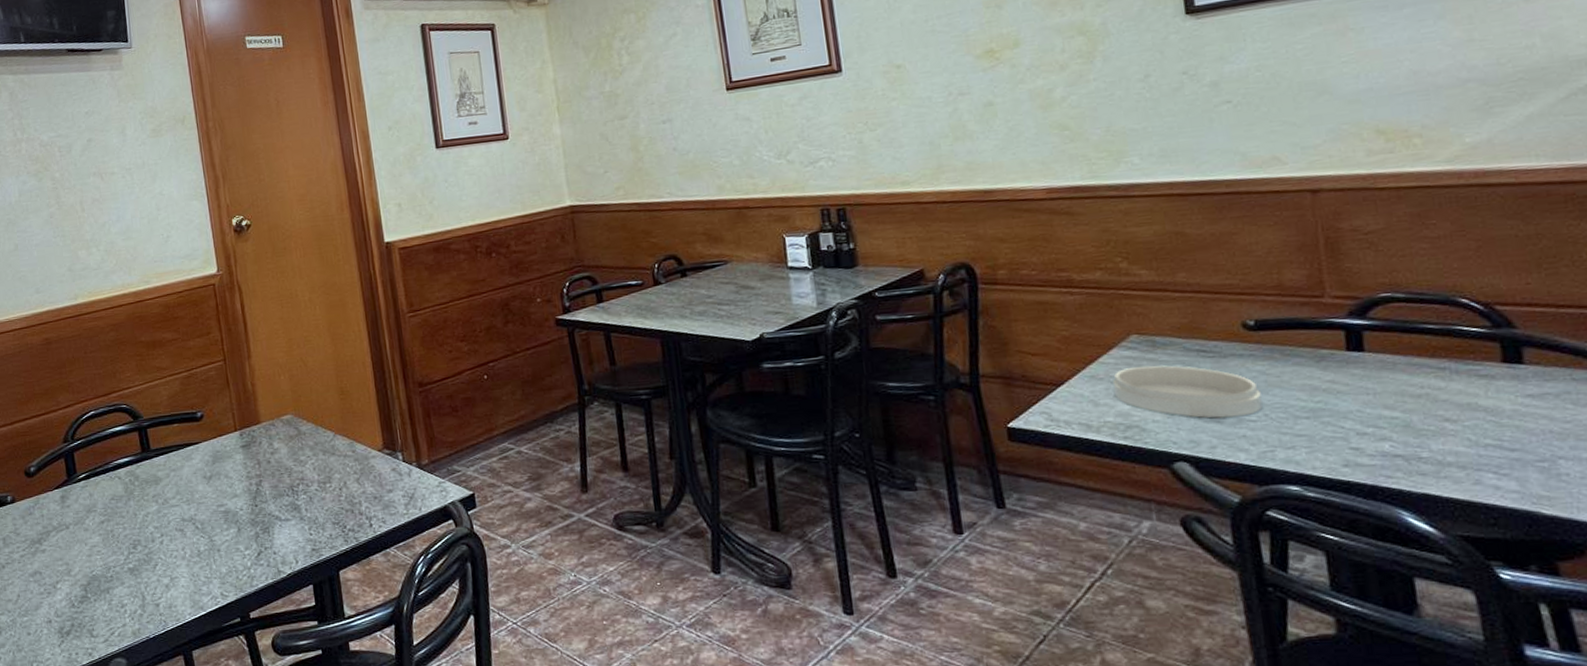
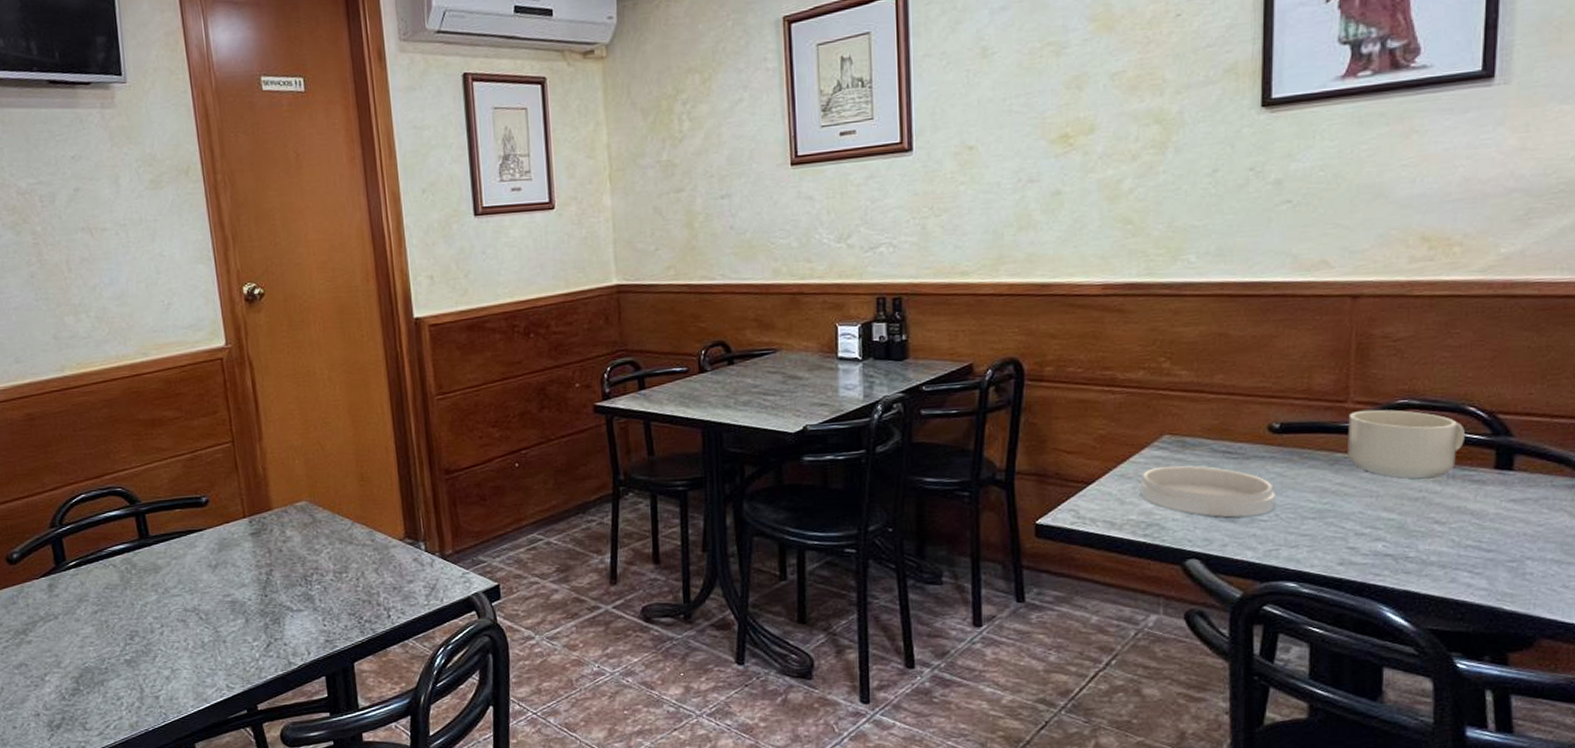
cup: none [1328,303,1462,375] -> present [1347,409,1465,479]

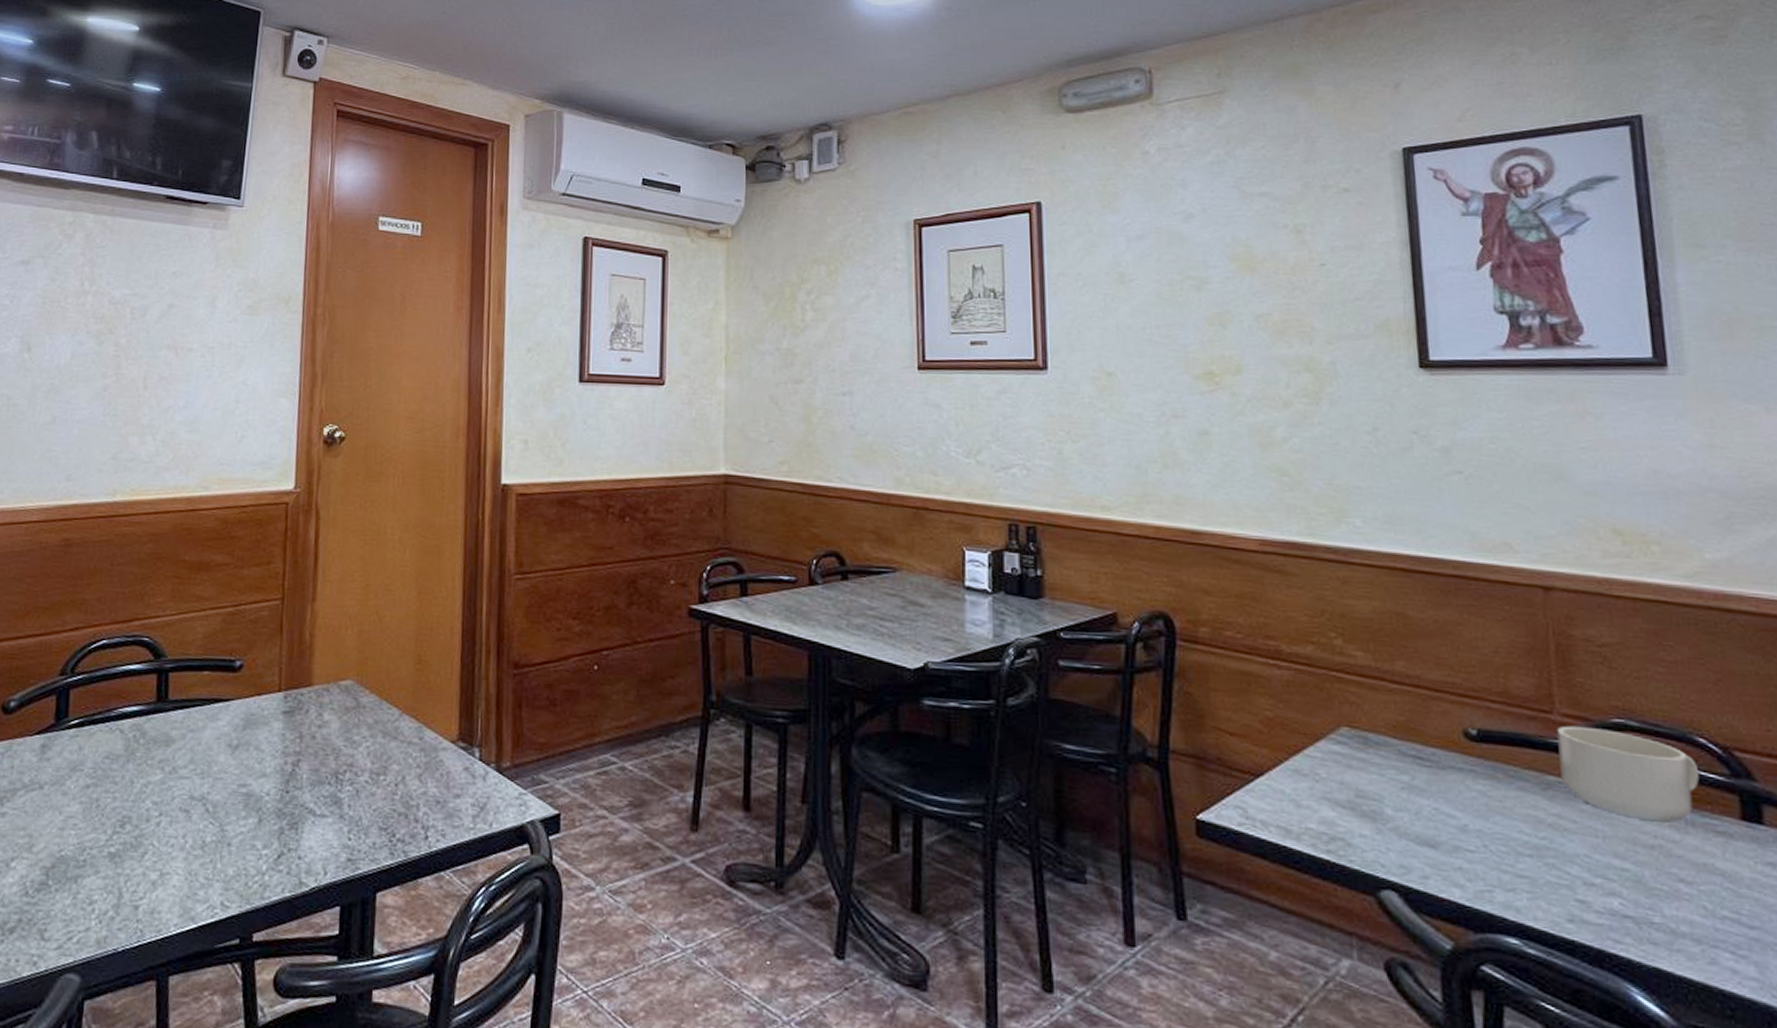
dish: present [1140,465,1275,518] -> none [1317,765,1482,844]

